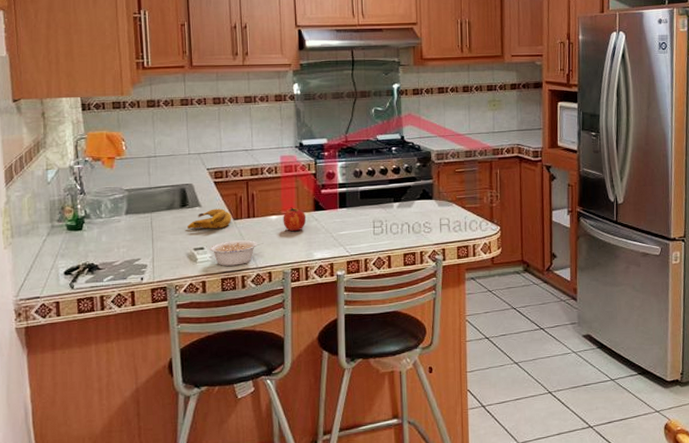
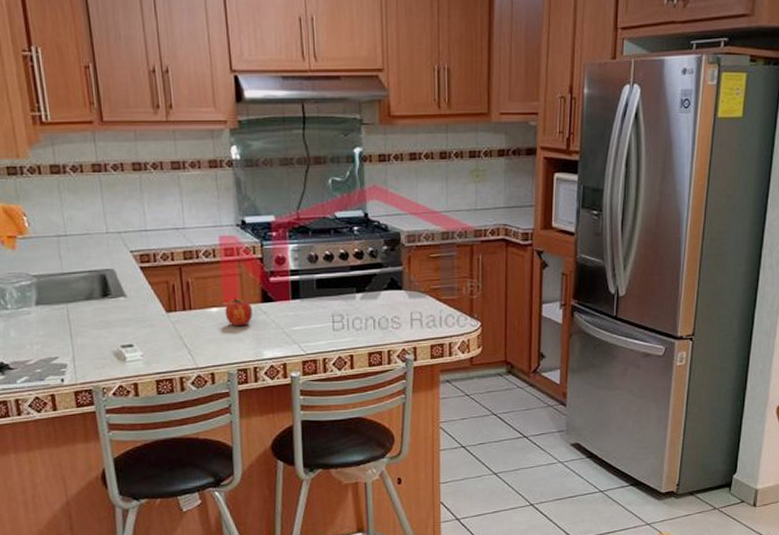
banana: present [187,208,232,229] -> none [112,299,164,323]
legume: present [209,240,264,266] -> none [140,336,204,366]

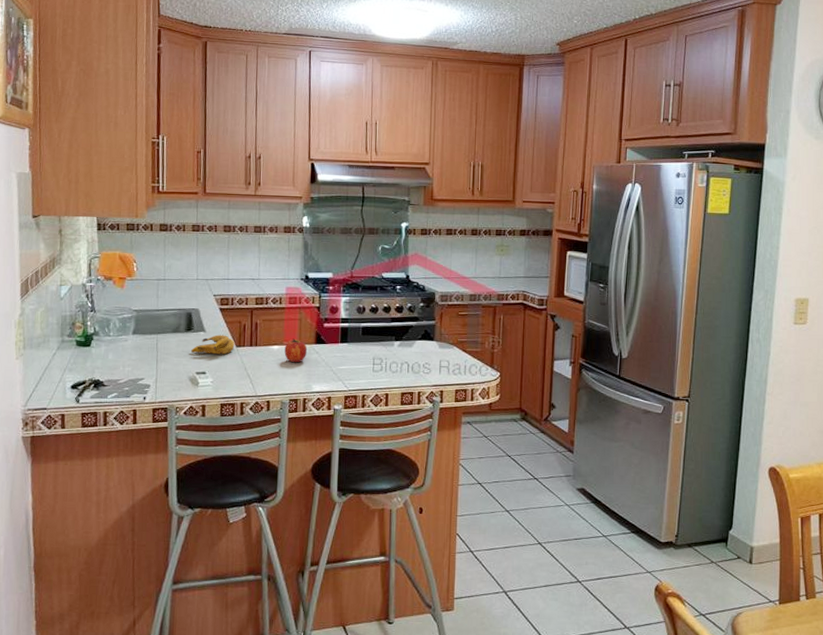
banana: none [112,299,164,323] -> present [191,335,235,355]

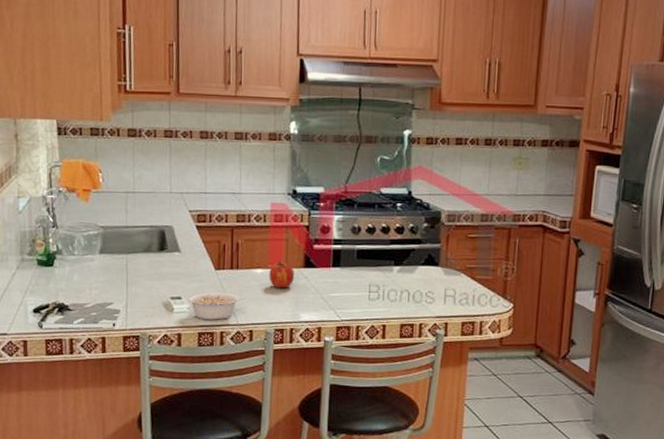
banana: present [191,335,235,355] -> none [165,255,214,278]
legume: none [211,367,265,392] -> present [187,292,247,320]

